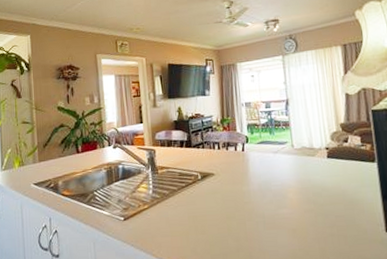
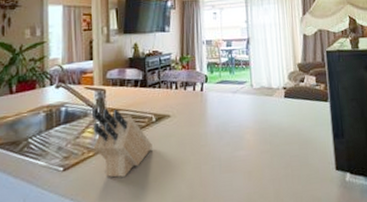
knife block: none [144,166,200,229] -> present [91,107,152,178]

